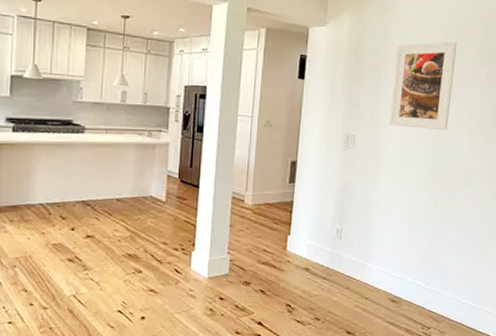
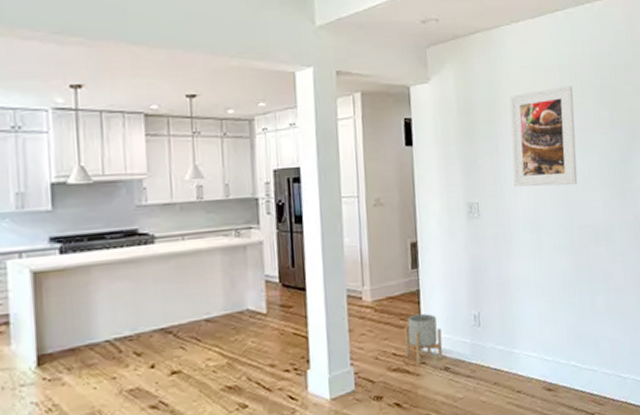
planter: none [274,220,307,261] -> present [404,313,443,363]

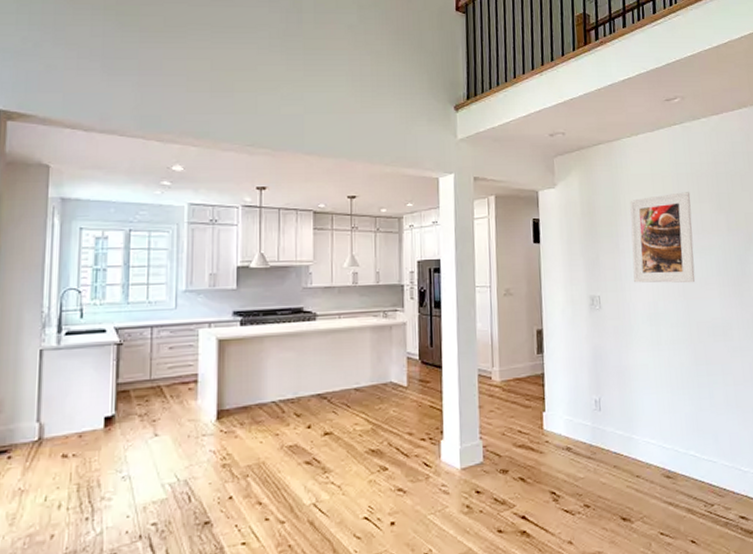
planter: present [404,313,443,363] -> none [529,395,566,442]

